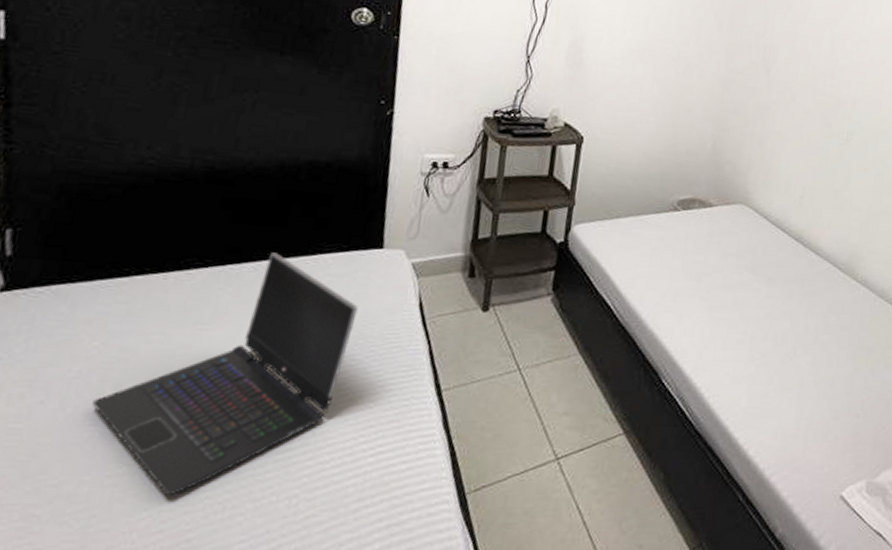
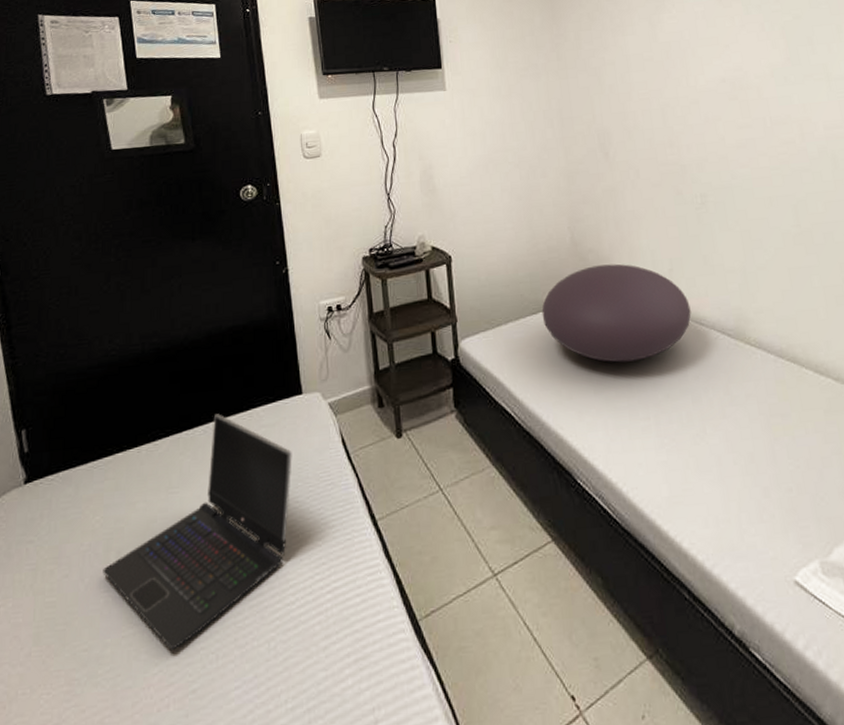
cushion: none [664,177,811,277] -> present [541,263,691,363]

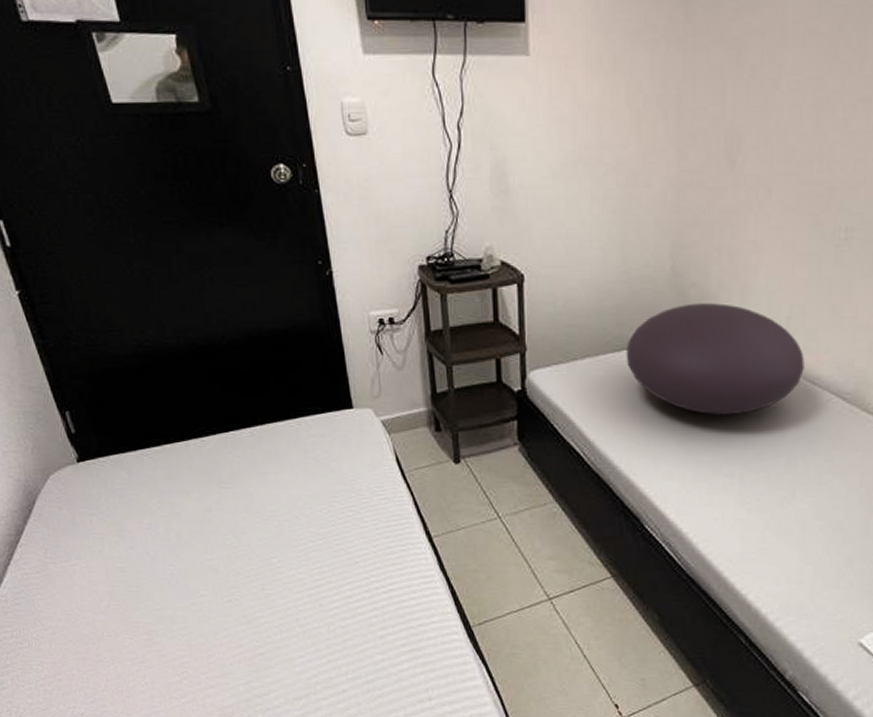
laptop computer: present [103,413,292,650] -> none [165,418,345,620]

